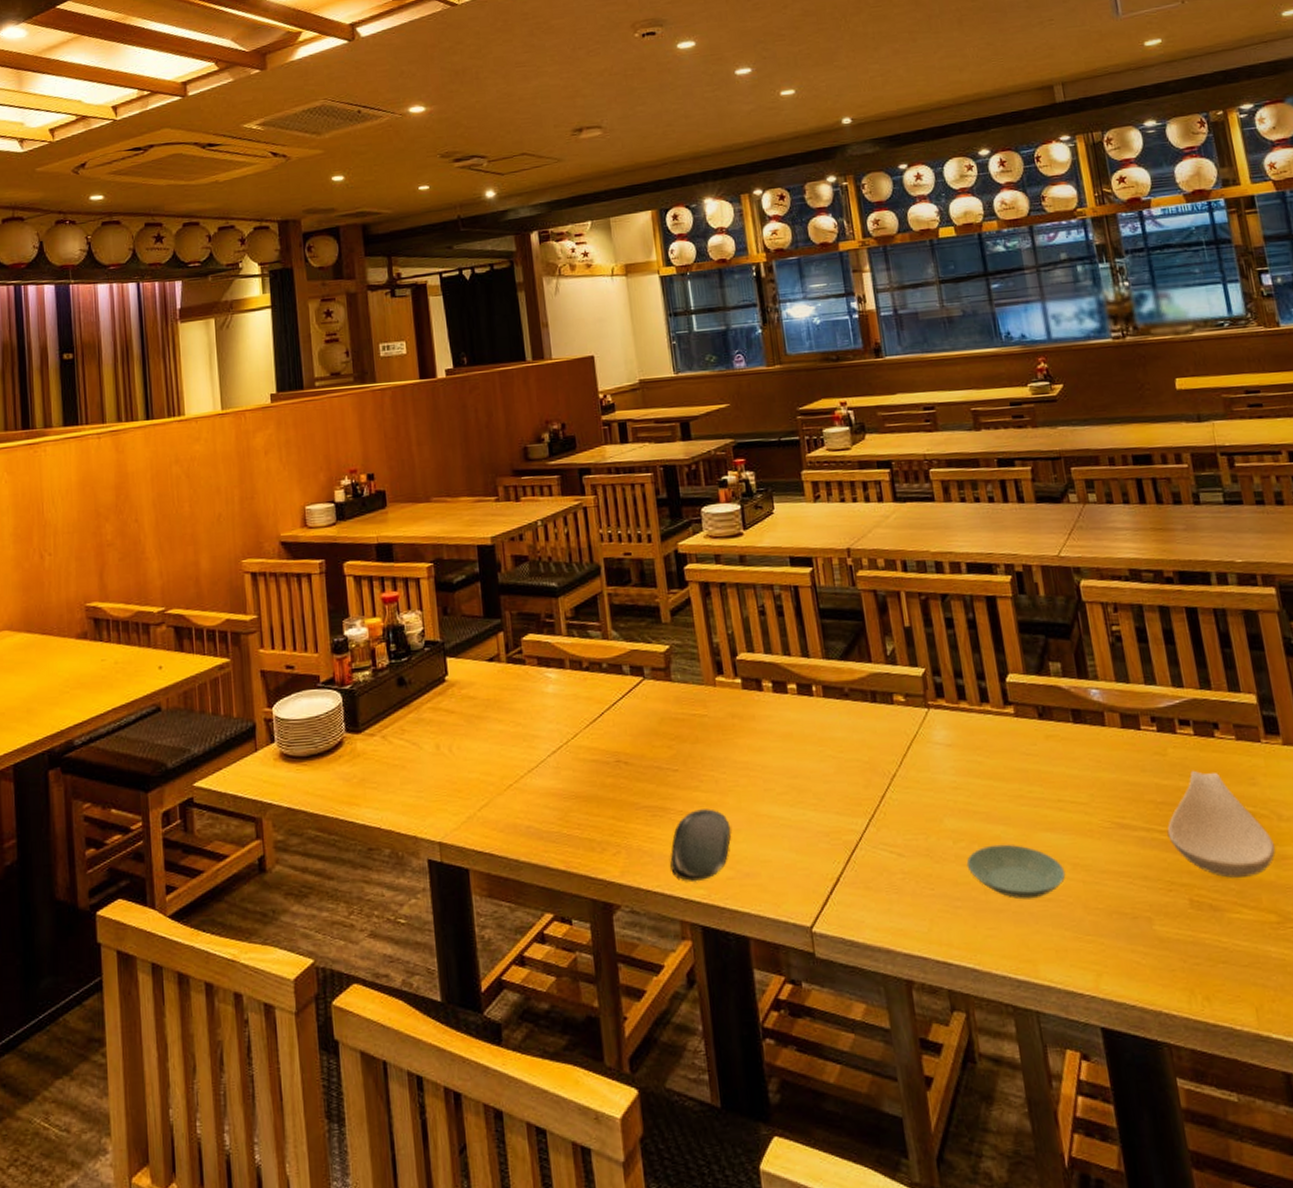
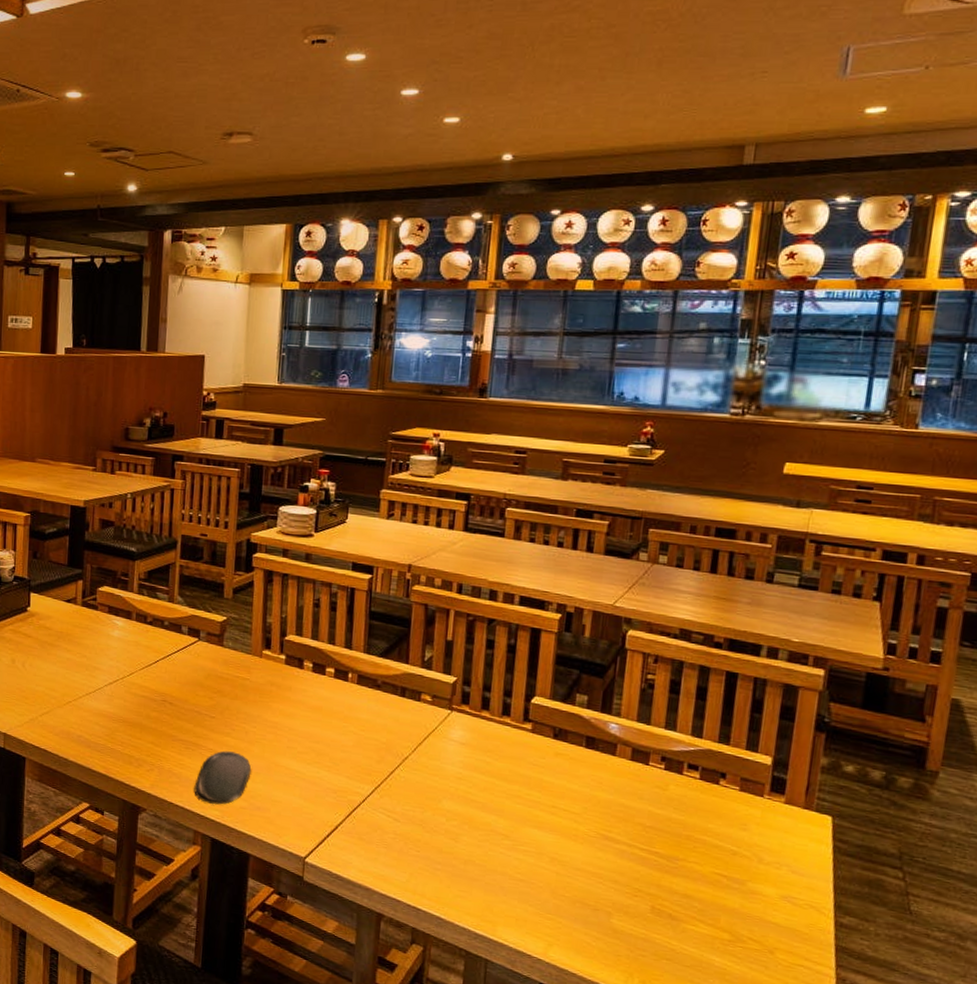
saucer: present [966,844,1066,900] -> none [453,828,543,877]
spoon rest: present [1167,771,1276,878] -> none [647,808,748,901]

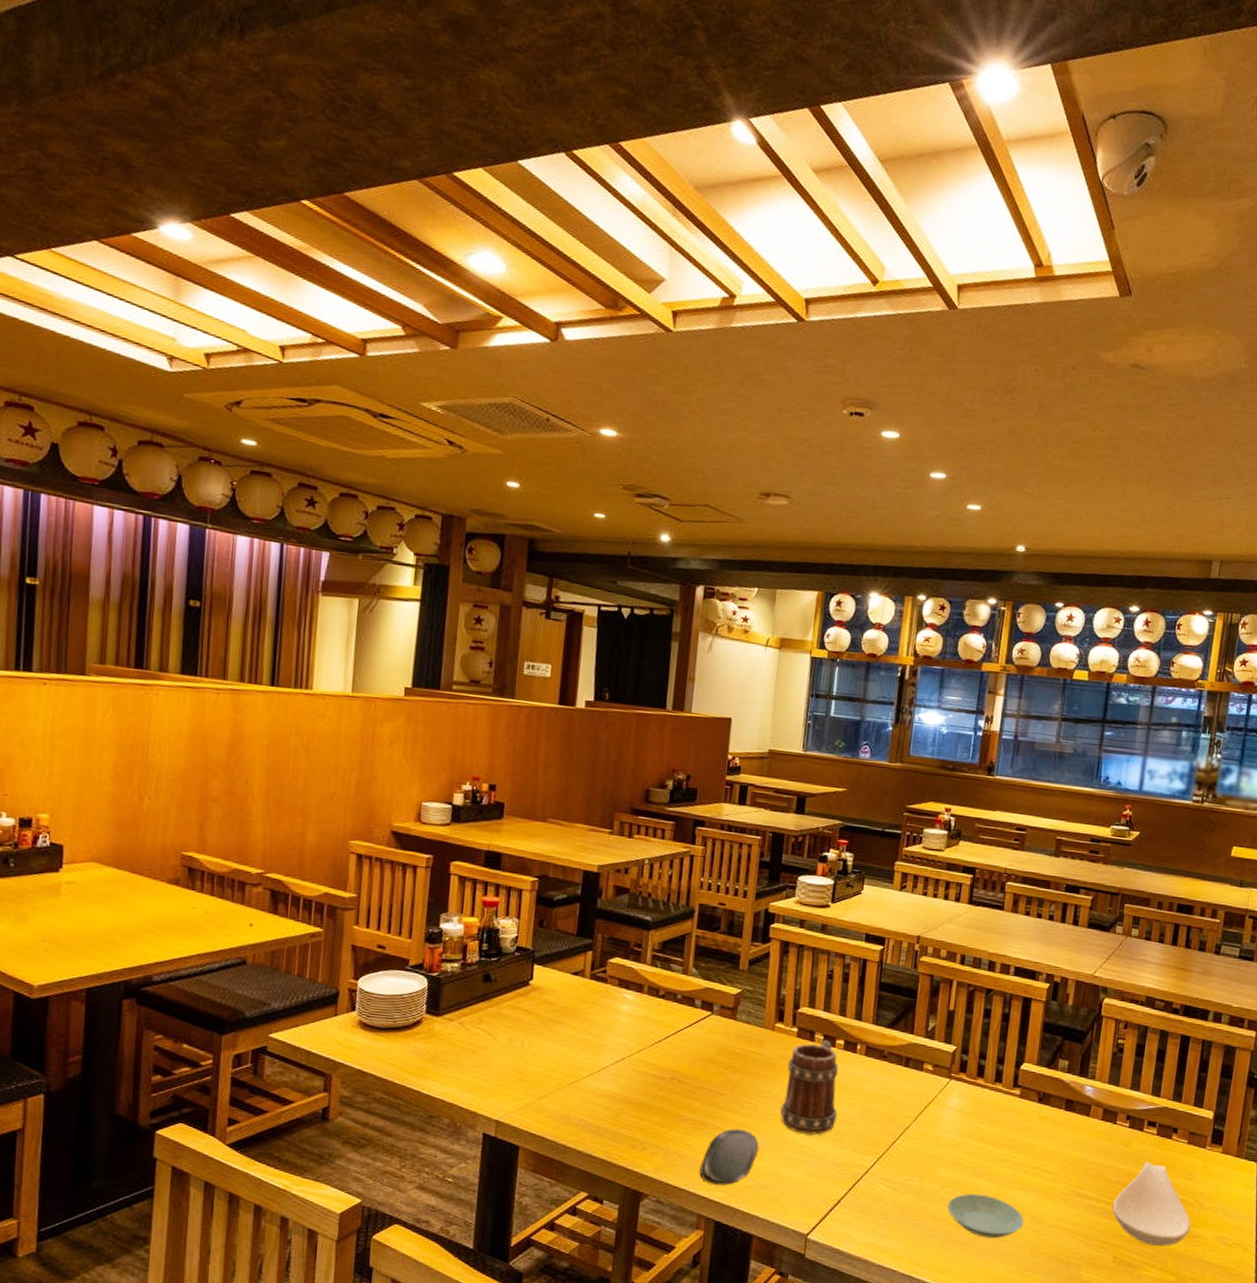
beer mug: none [271,668,331,761] -> present [780,1040,839,1135]
saucer: none [453,828,543,877] -> present [947,1193,1024,1239]
spoon rest: none [647,808,748,901] -> present [1112,1162,1191,1246]

